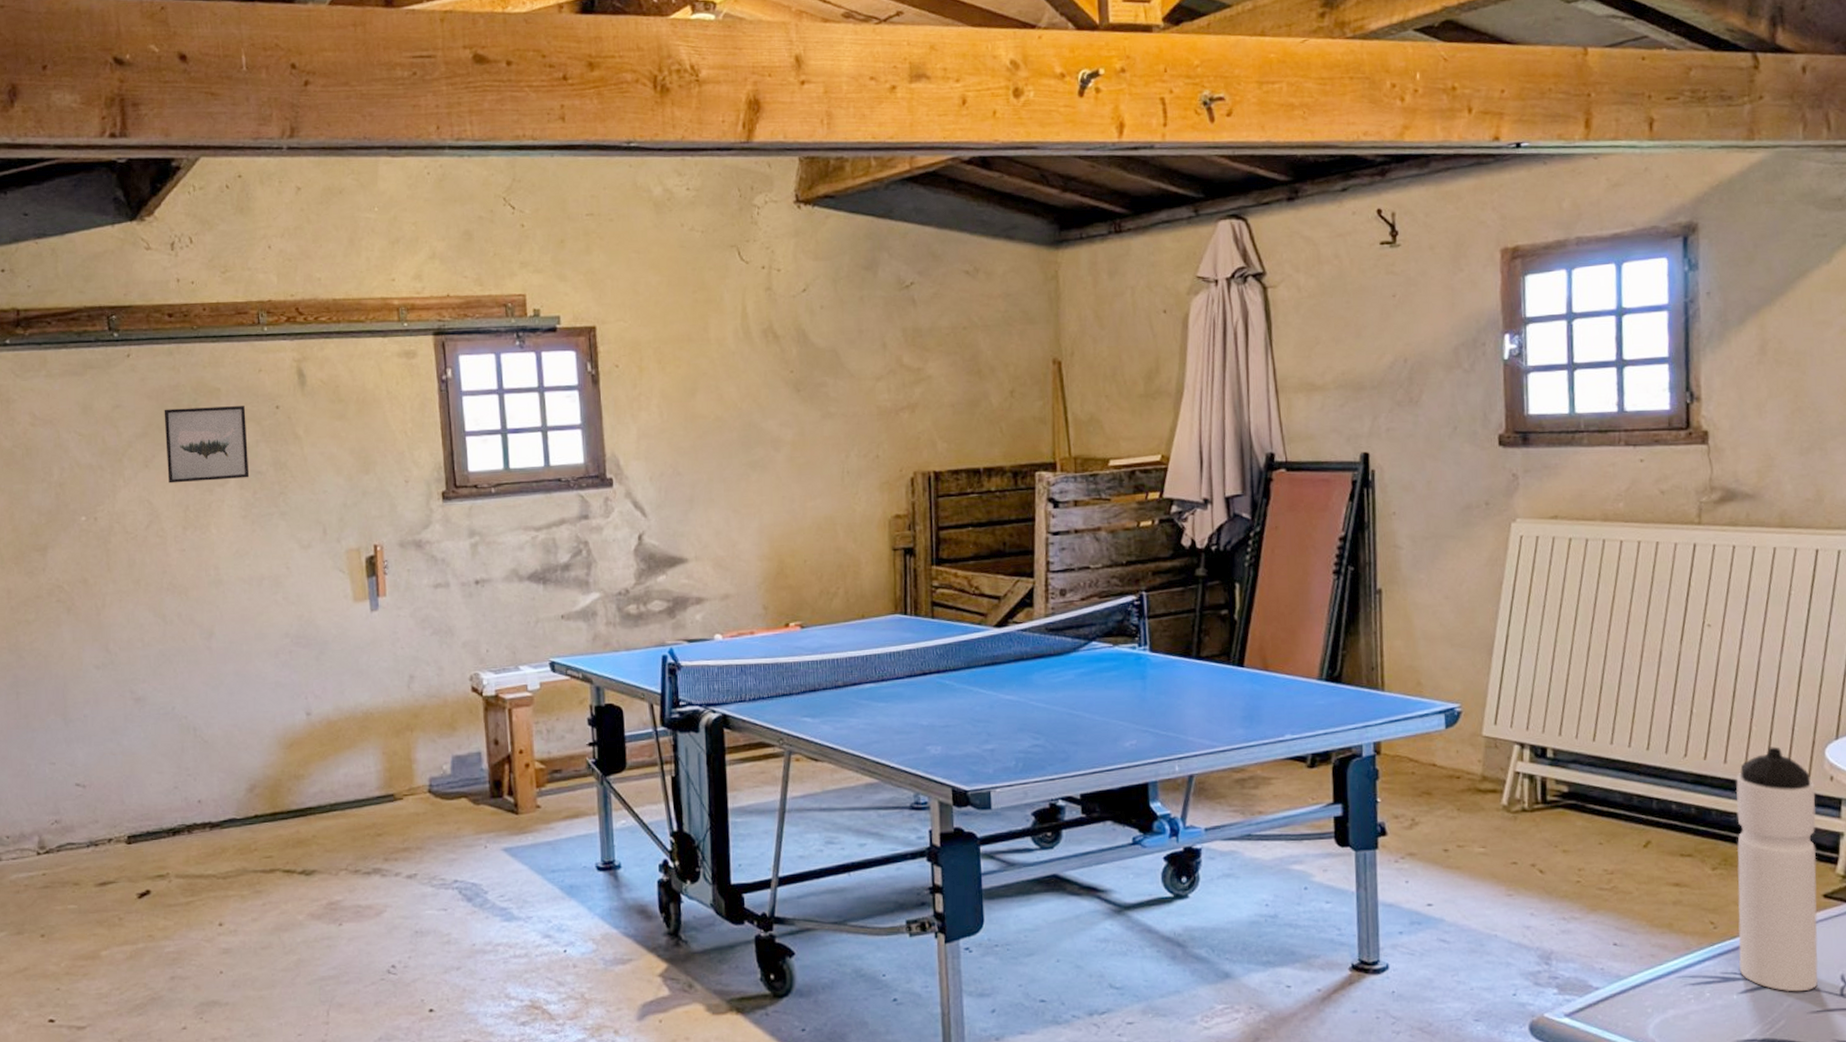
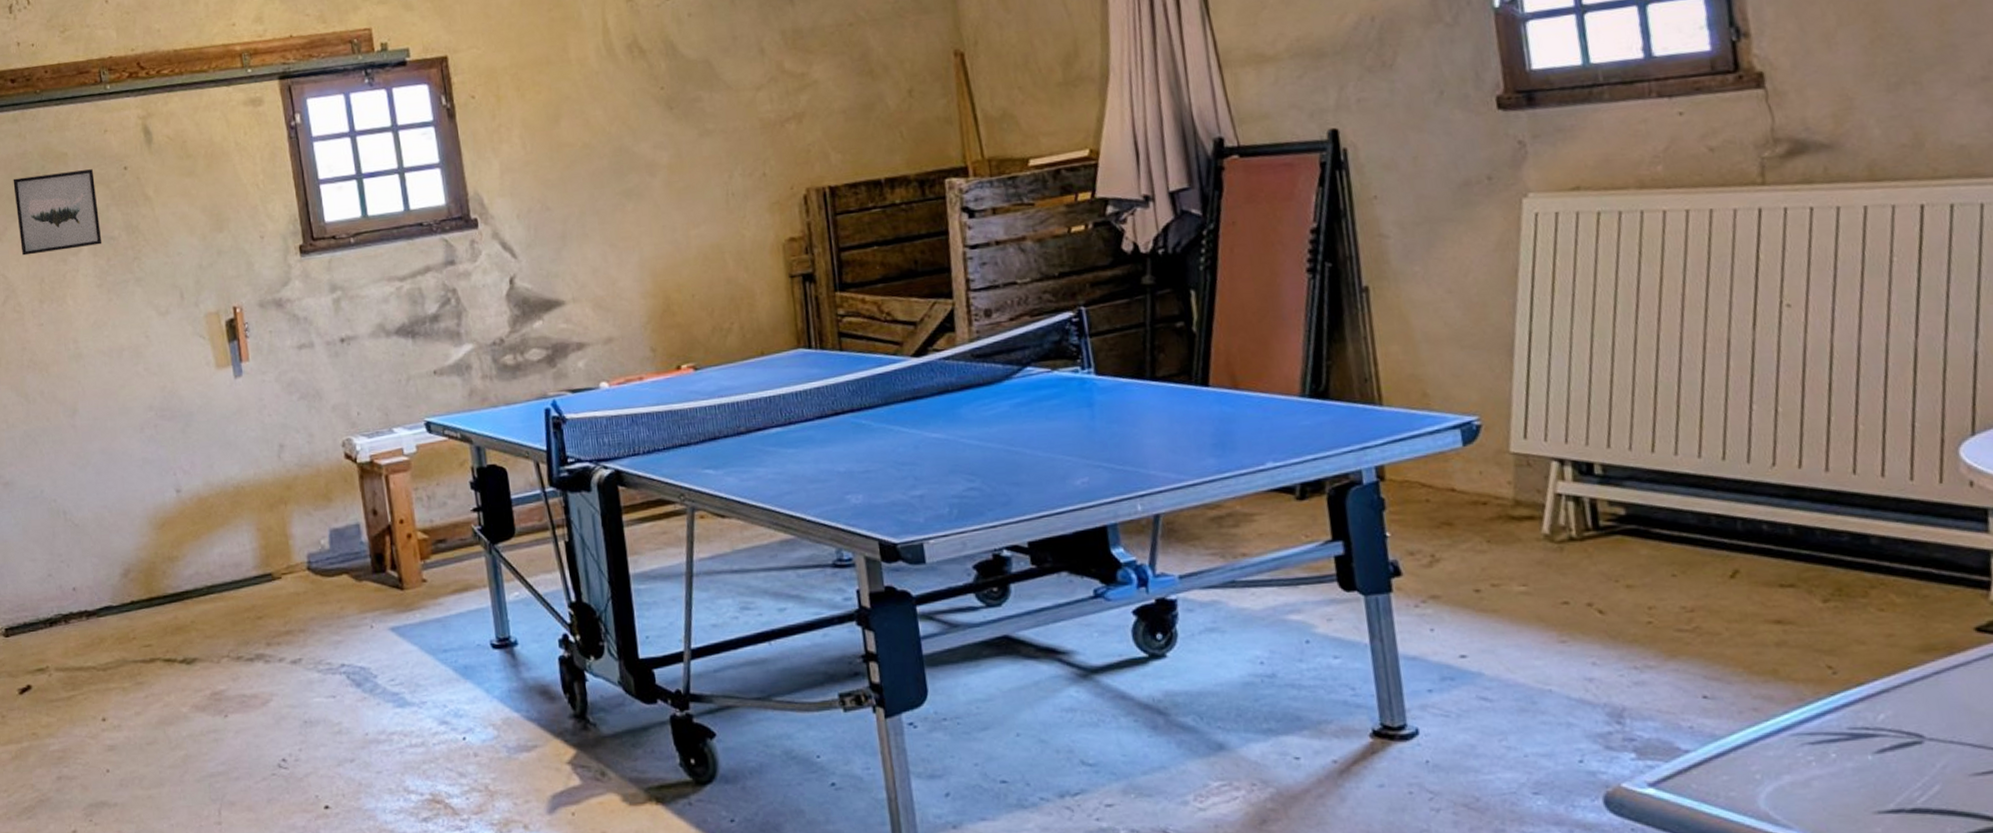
water bottle: present [1736,746,1819,992] -> none [1843,448,1980,750]

